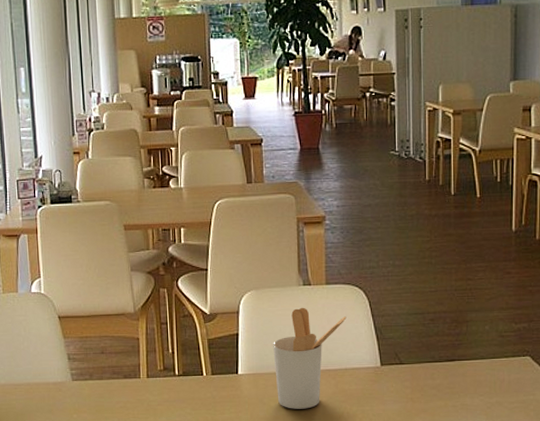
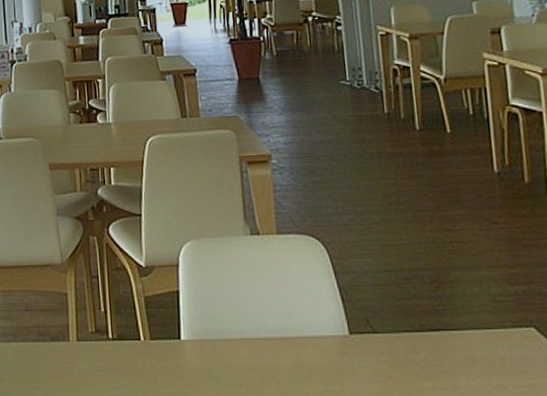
utensil holder: present [273,307,347,409] -> none [219,261,304,386]

